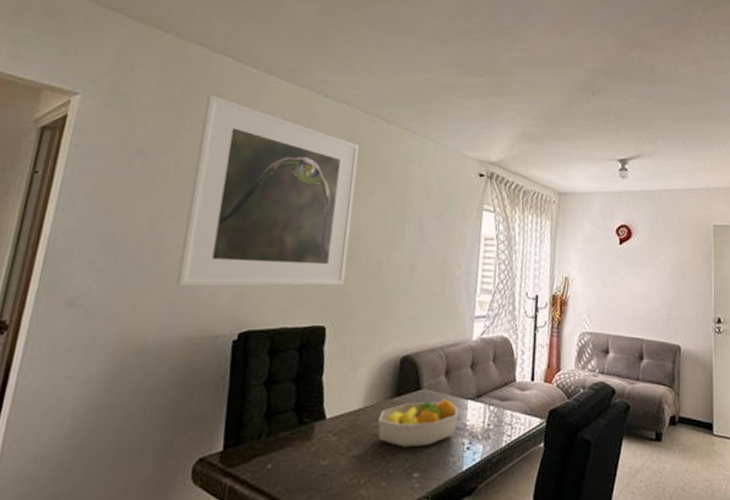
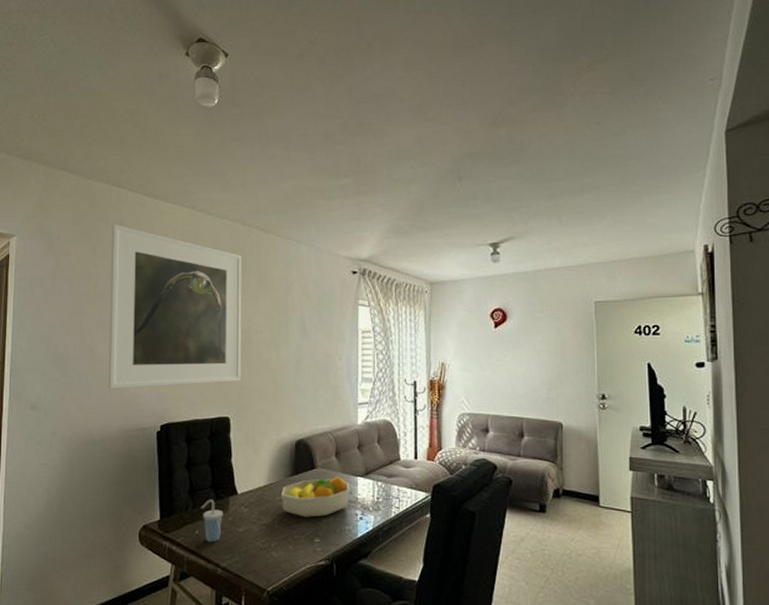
cup: none [277,425,306,479] -> present [201,499,223,543]

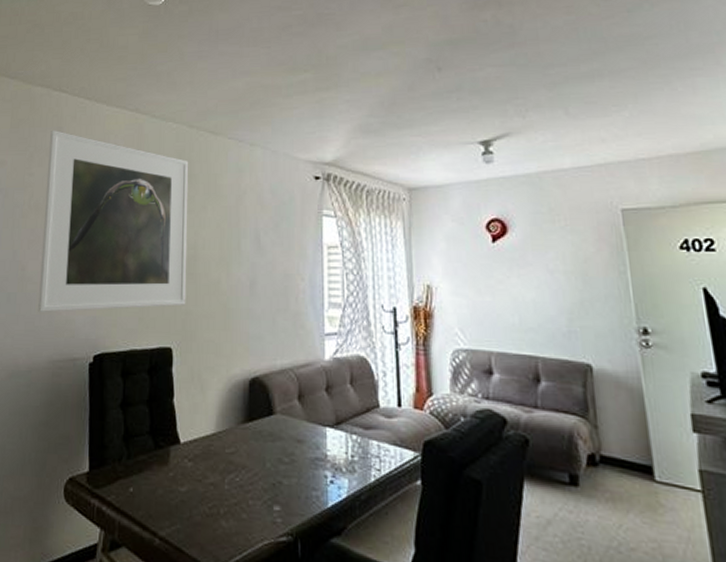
cup: present [201,499,223,543] -> none [136,448,163,504]
fruit bowl: present [280,476,350,518] -> none [231,425,317,478]

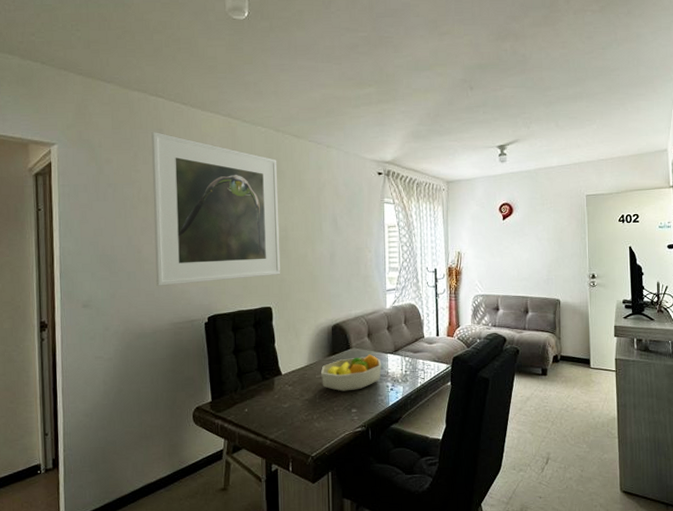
fruit bowl: none [231,425,317,478] -> present [320,354,382,392]

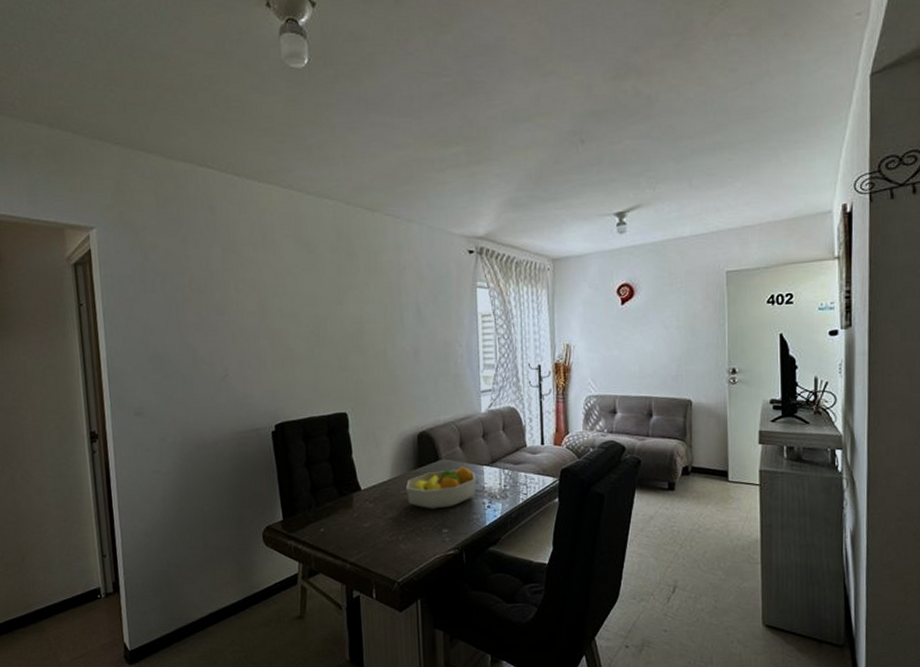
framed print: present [151,131,281,286] -> none [201,209,357,390]

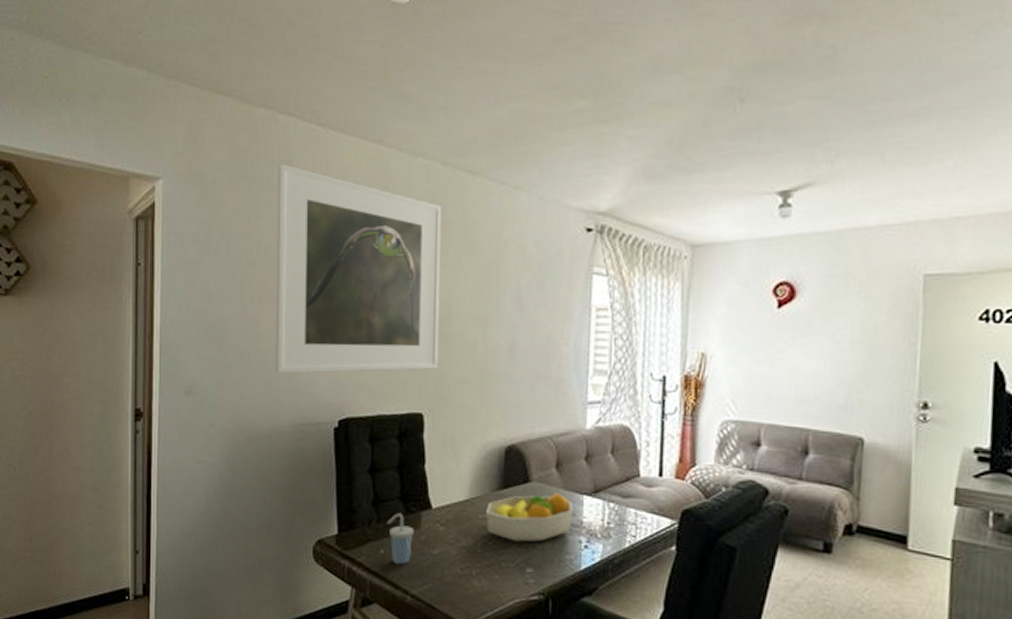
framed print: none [201,209,357,390] -> present [275,163,441,374]
cup: none [324,497,348,539] -> present [387,513,414,565]

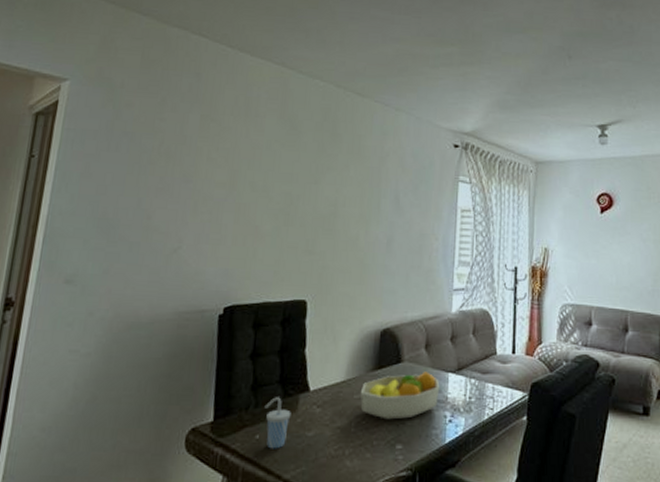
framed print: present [275,163,441,374] -> none [164,74,333,263]

